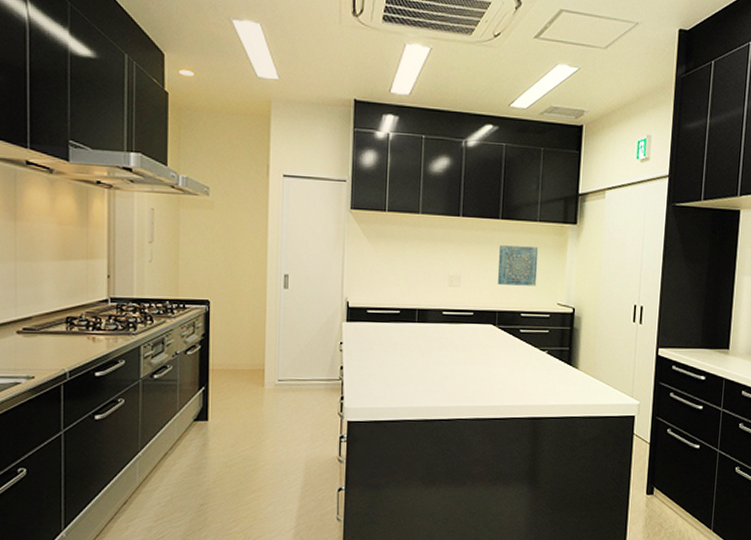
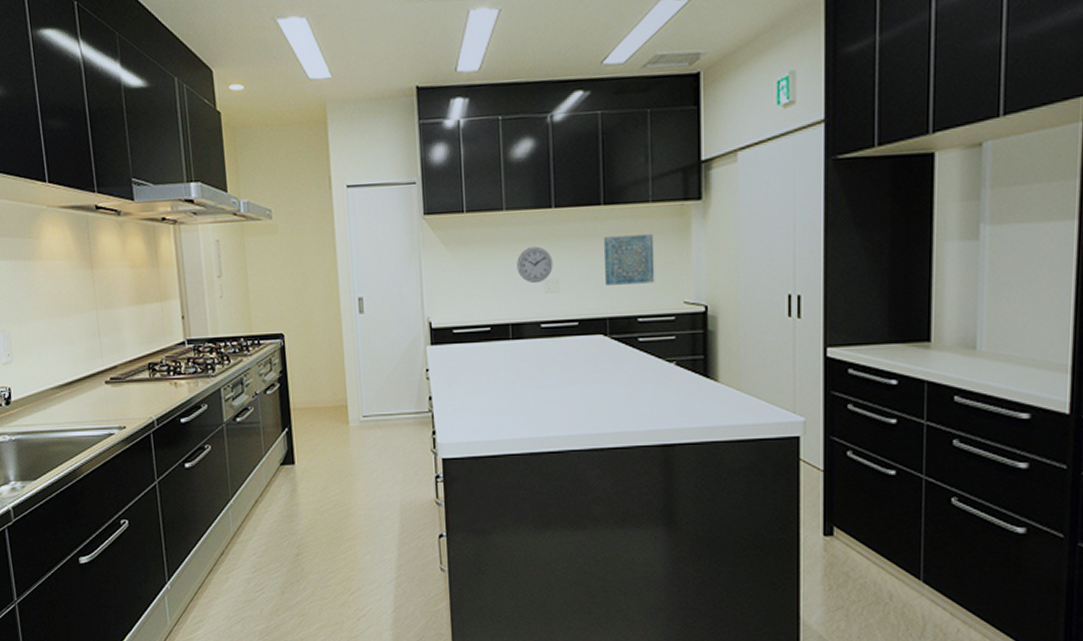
wall clock: none [427,246,457,278] -> present [517,246,553,284]

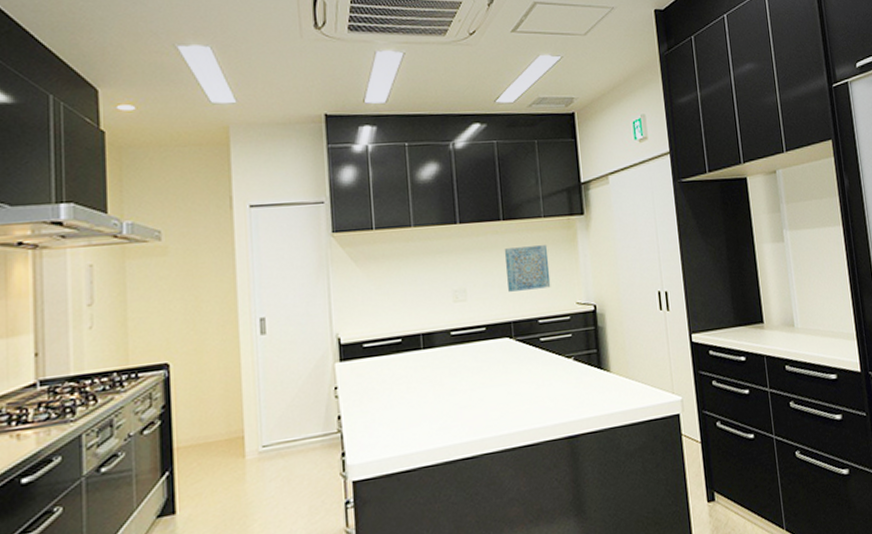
wall clock: present [517,246,553,284] -> none [426,259,460,294]

